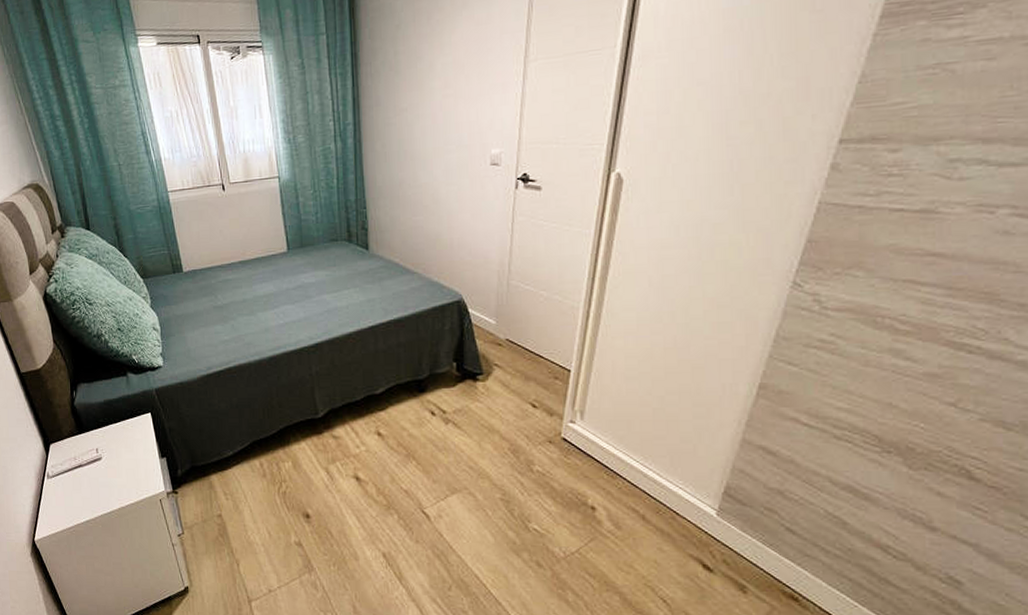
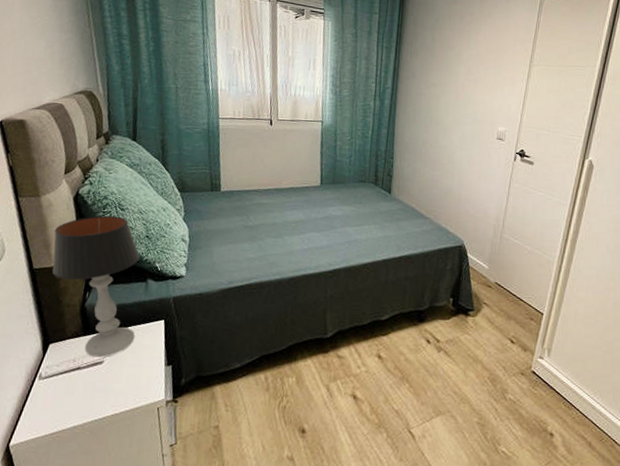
table lamp: none [32,311,126,454] -> present [52,215,140,358]

